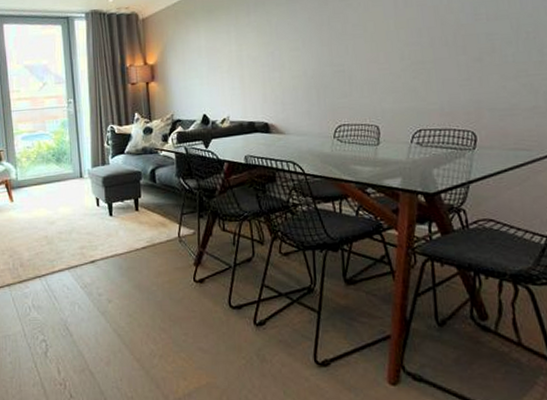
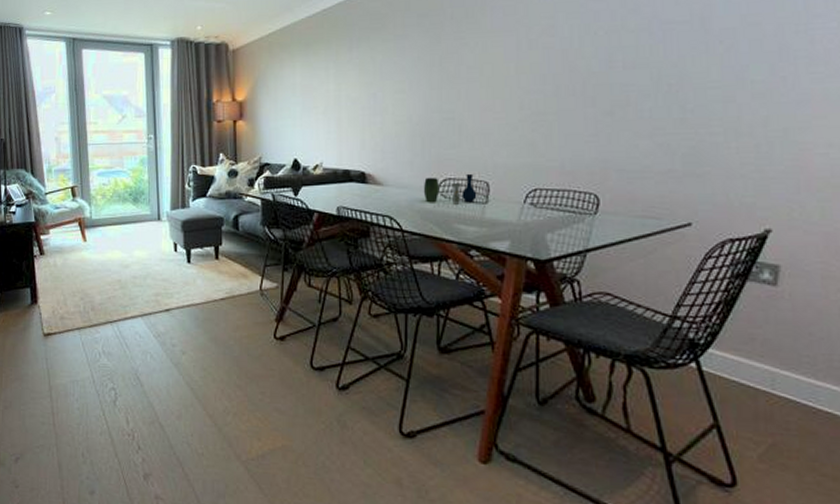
vase: none [321,119,370,149] -> present [423,173,477,206]

